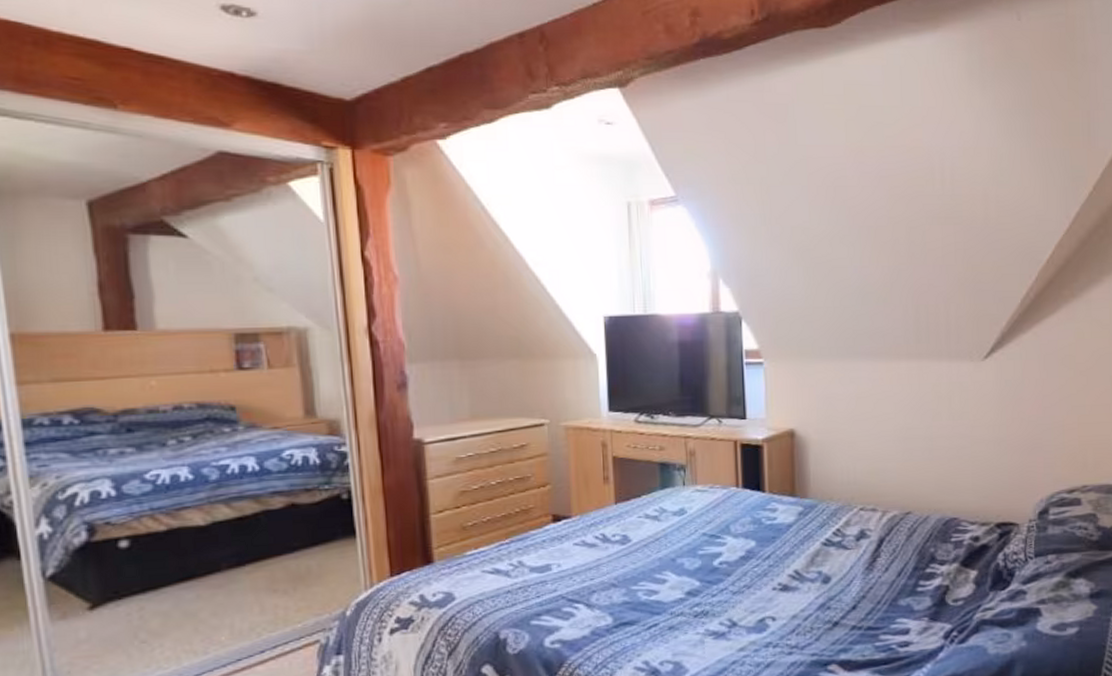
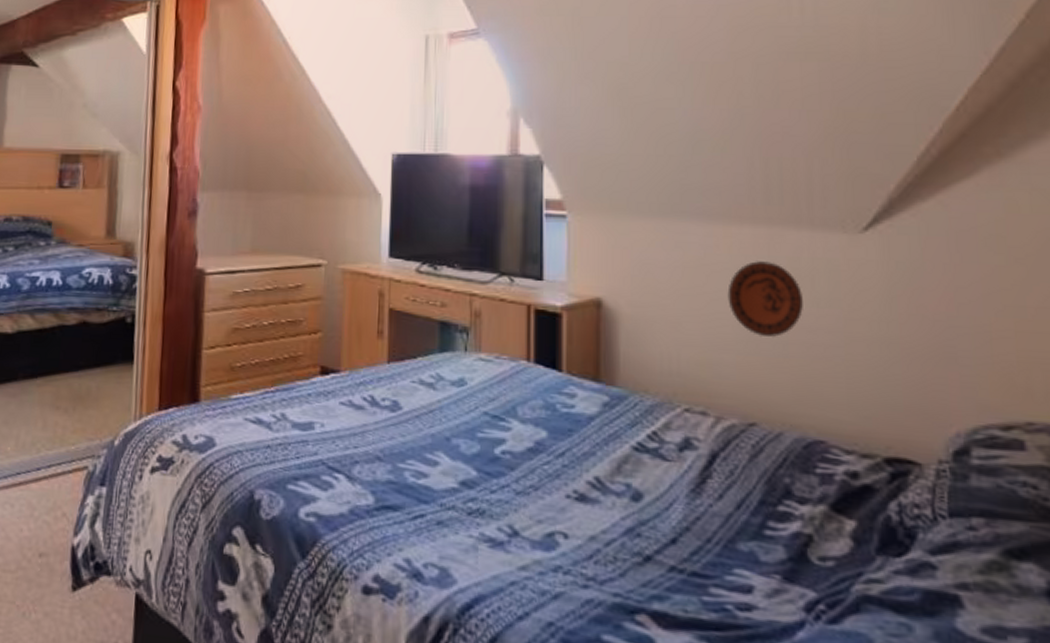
decorative plate: none [889,388,943,447] -> present [727,261,803,338]

